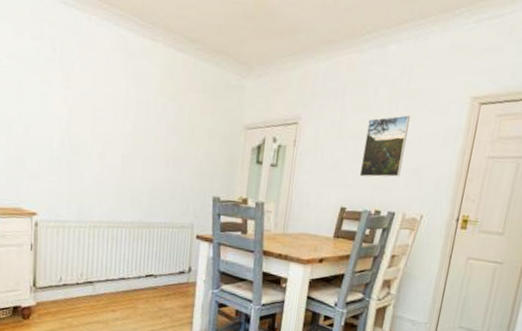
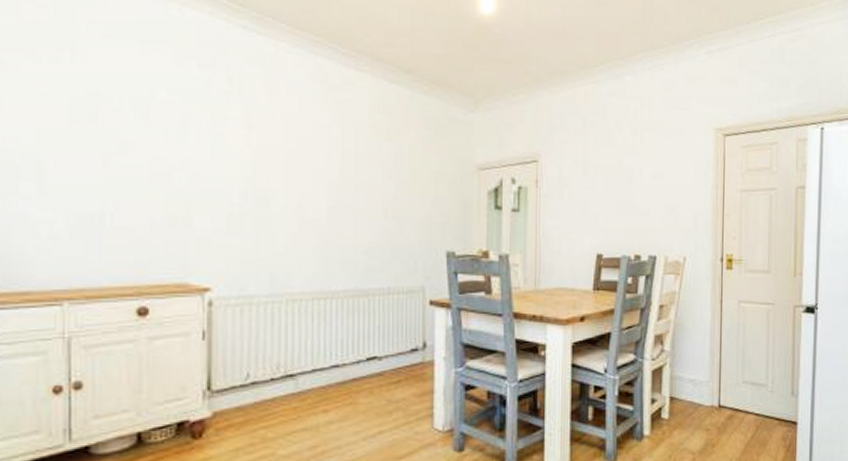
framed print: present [359,115,410,177] -> none [612,149,657,218]

